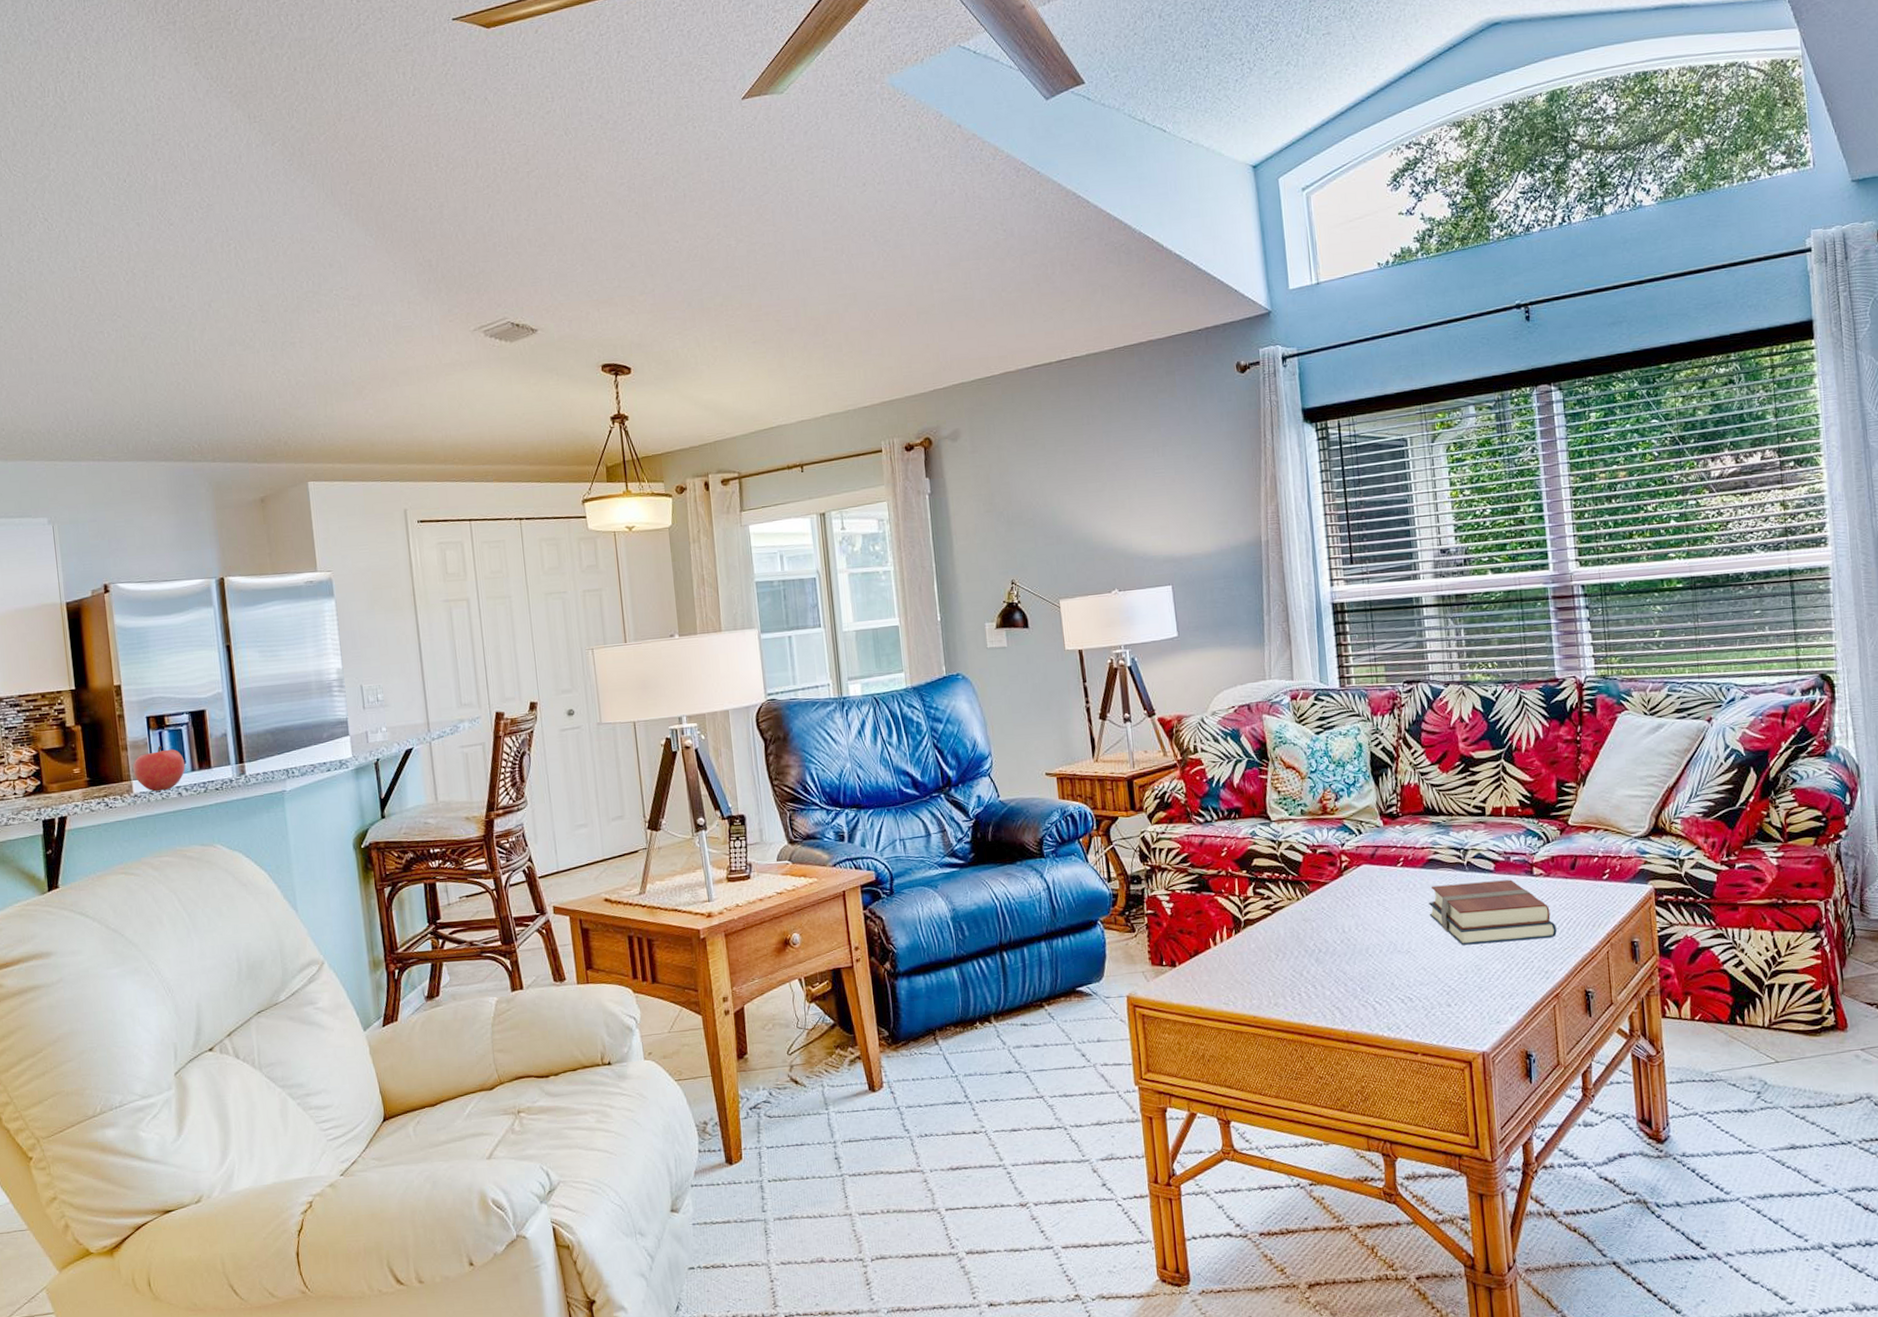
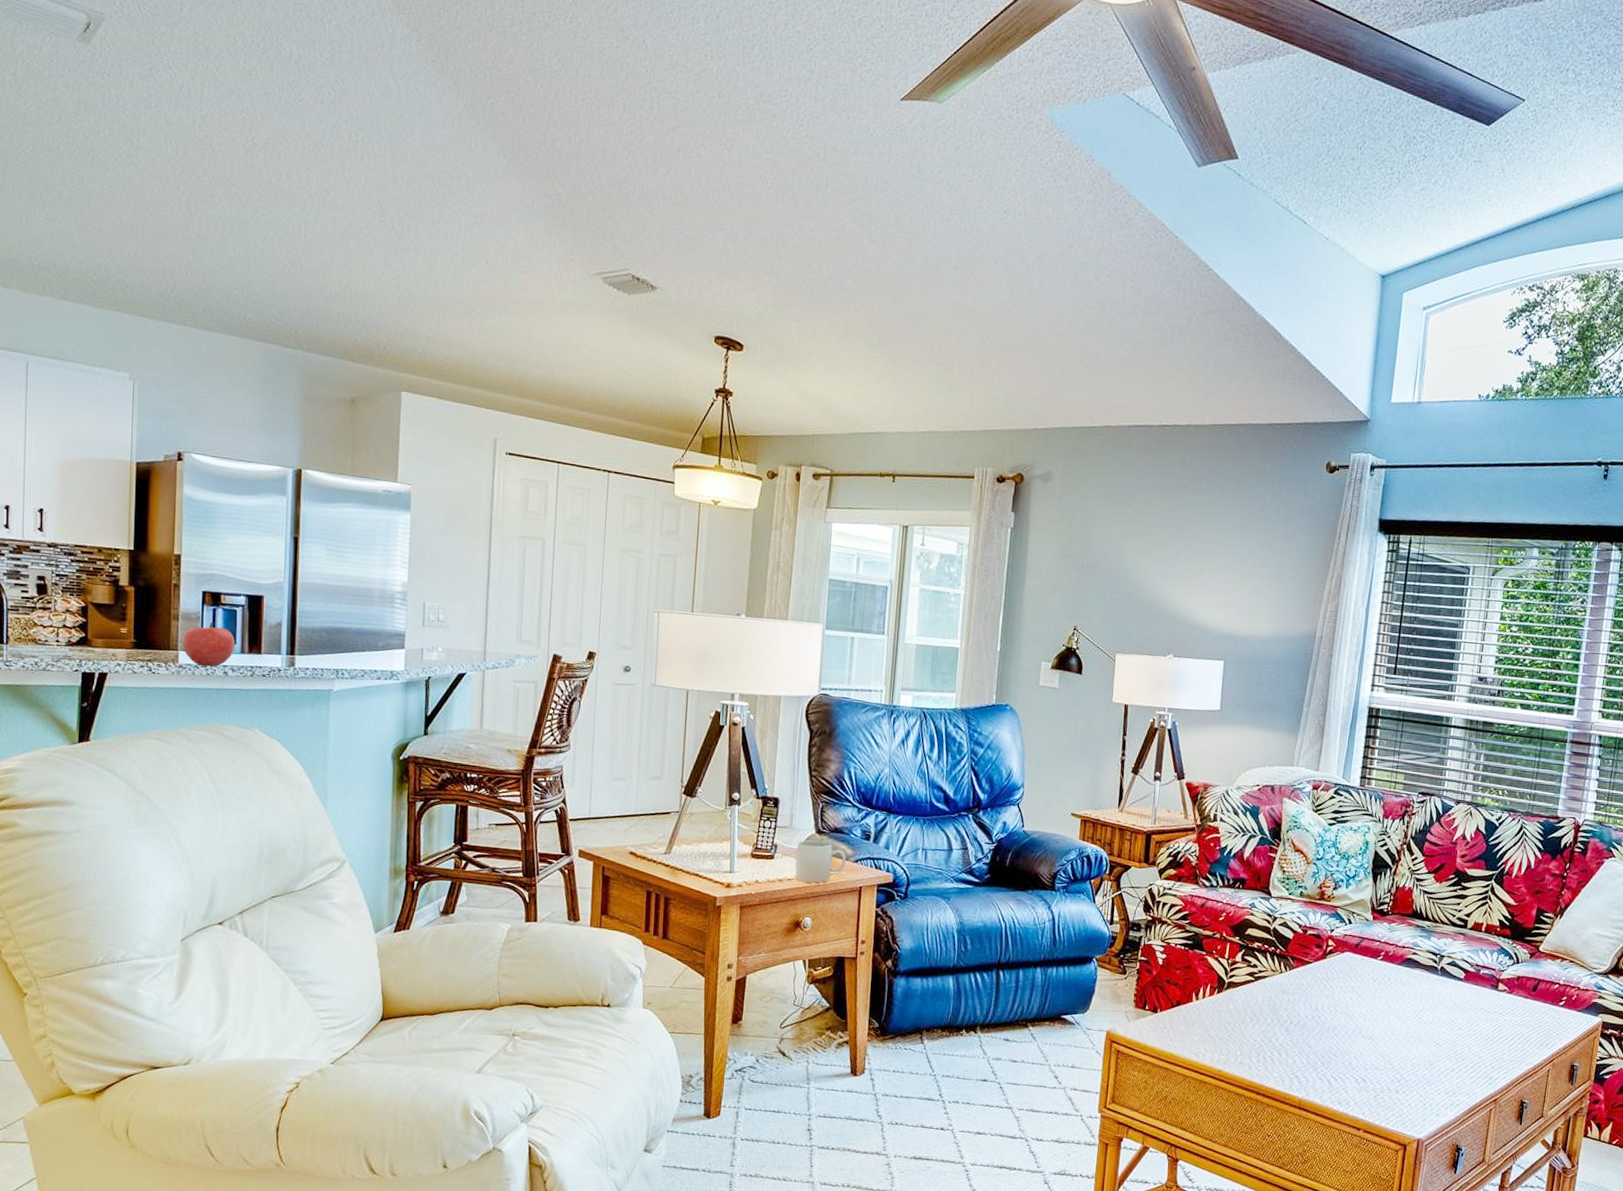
mug: none [771,850,824,897] -> present [795,840,846,883]
books: present [1428,879,1557,946] -> none [1397,983,1508,1048]

